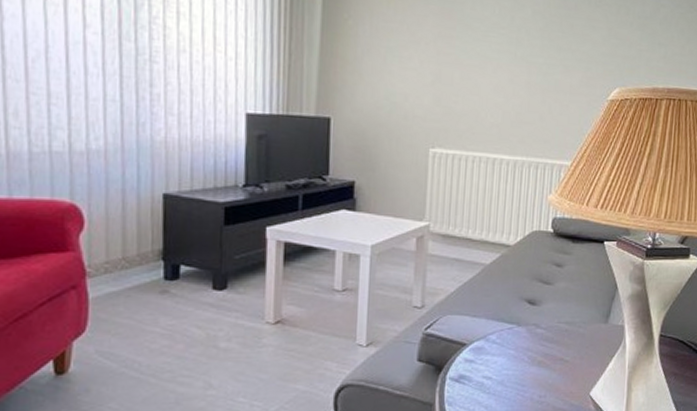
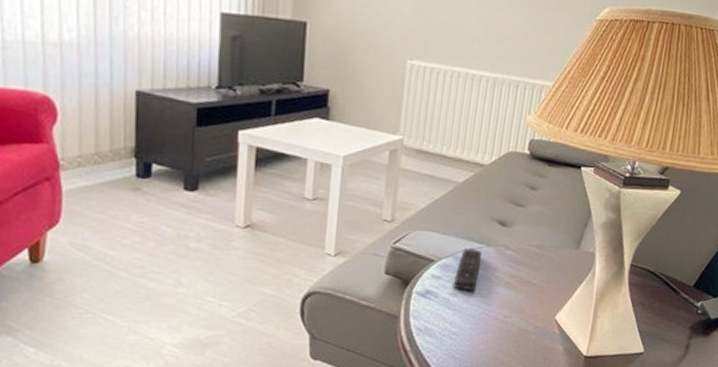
remote control: none [486,328,514,373] -> present [453,247,483,291]

